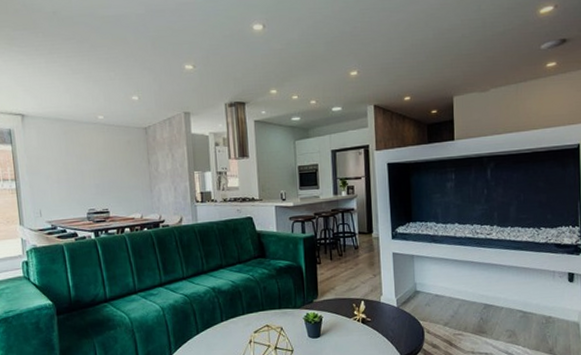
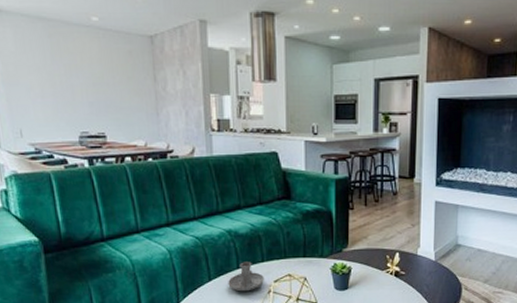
candle holder: none [214,315,245,343] -> present [228,262,264,292]

